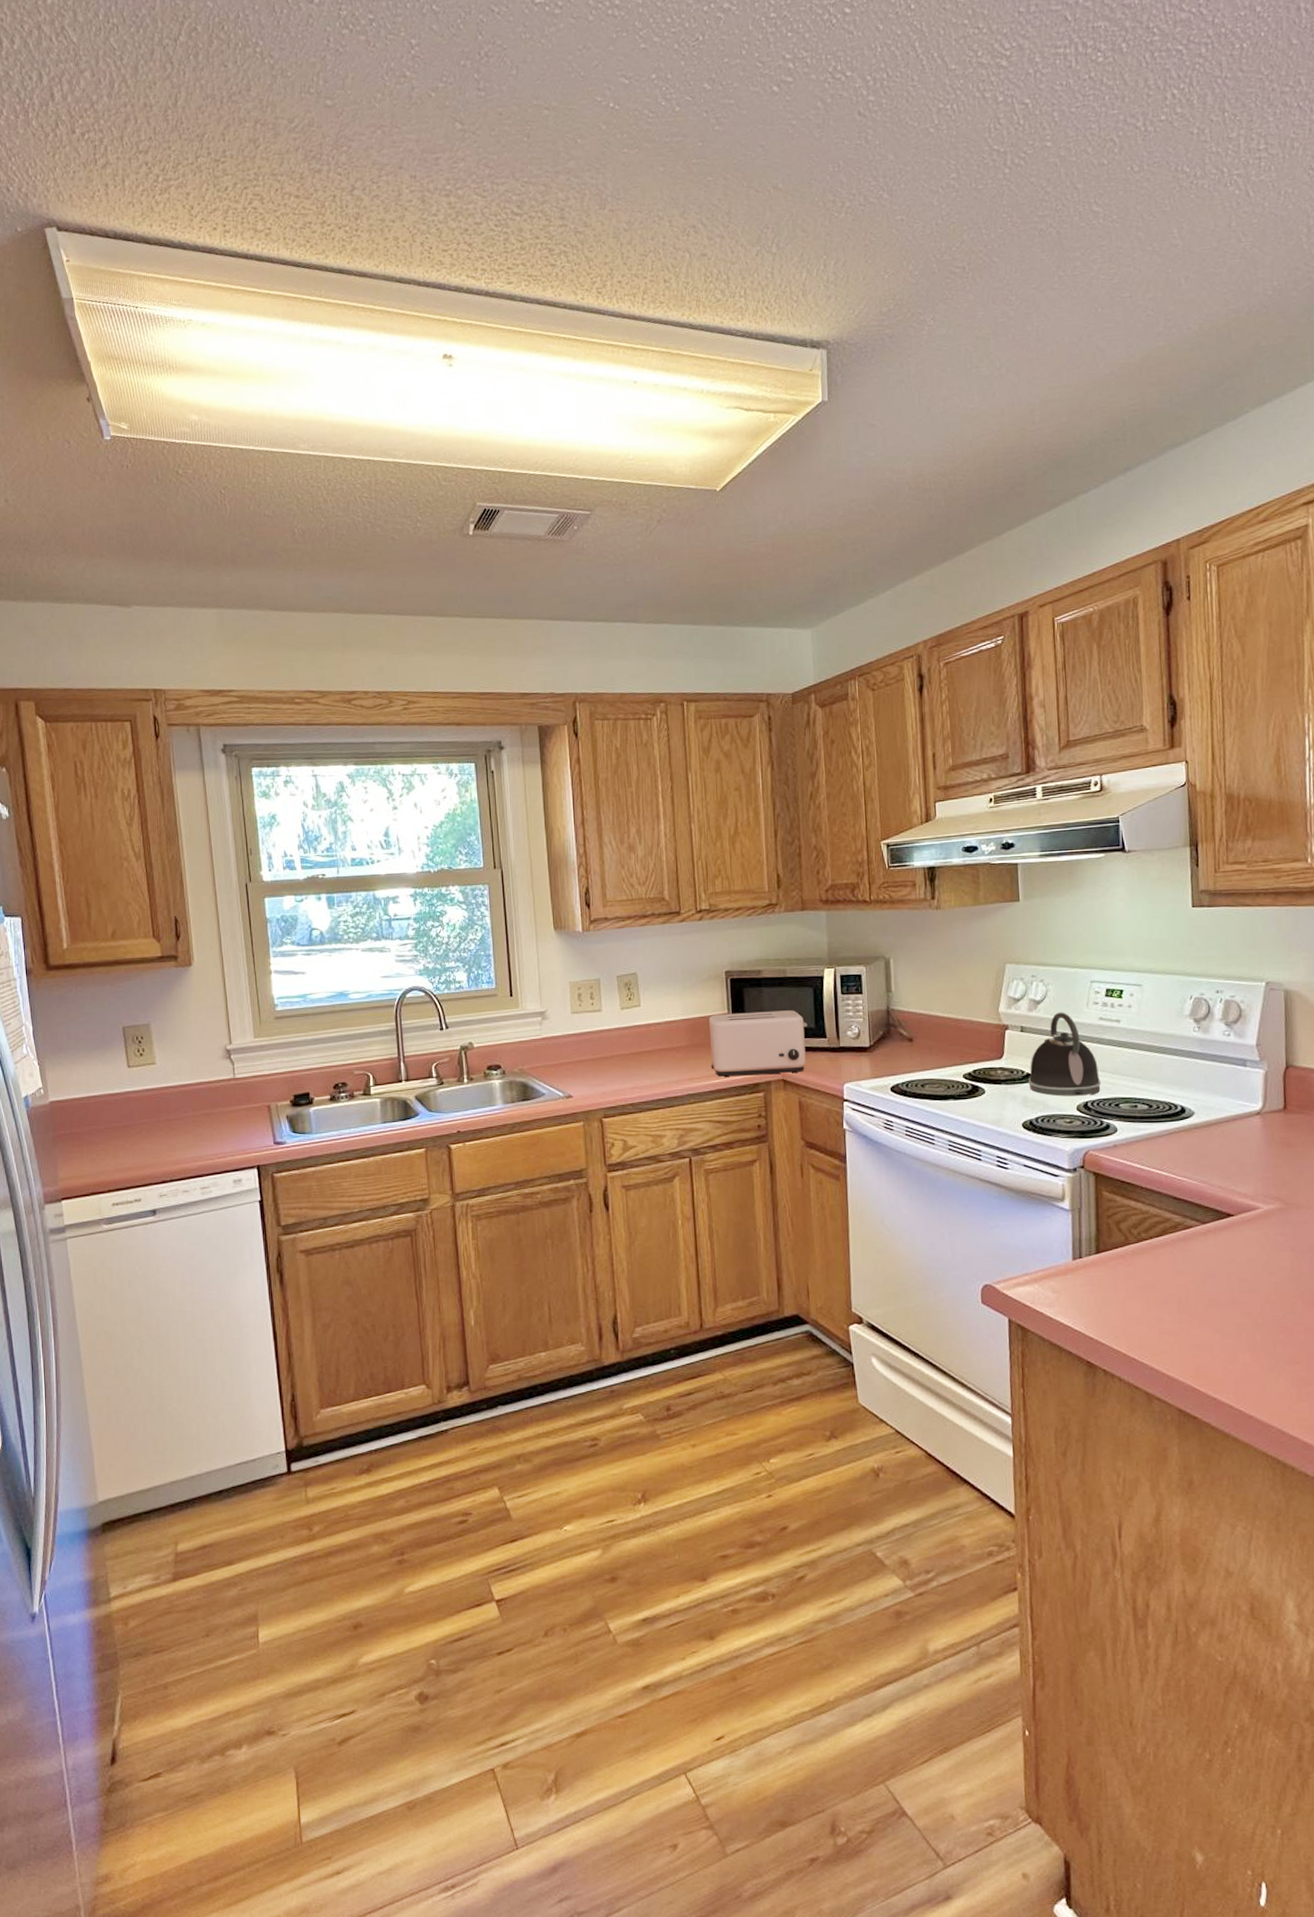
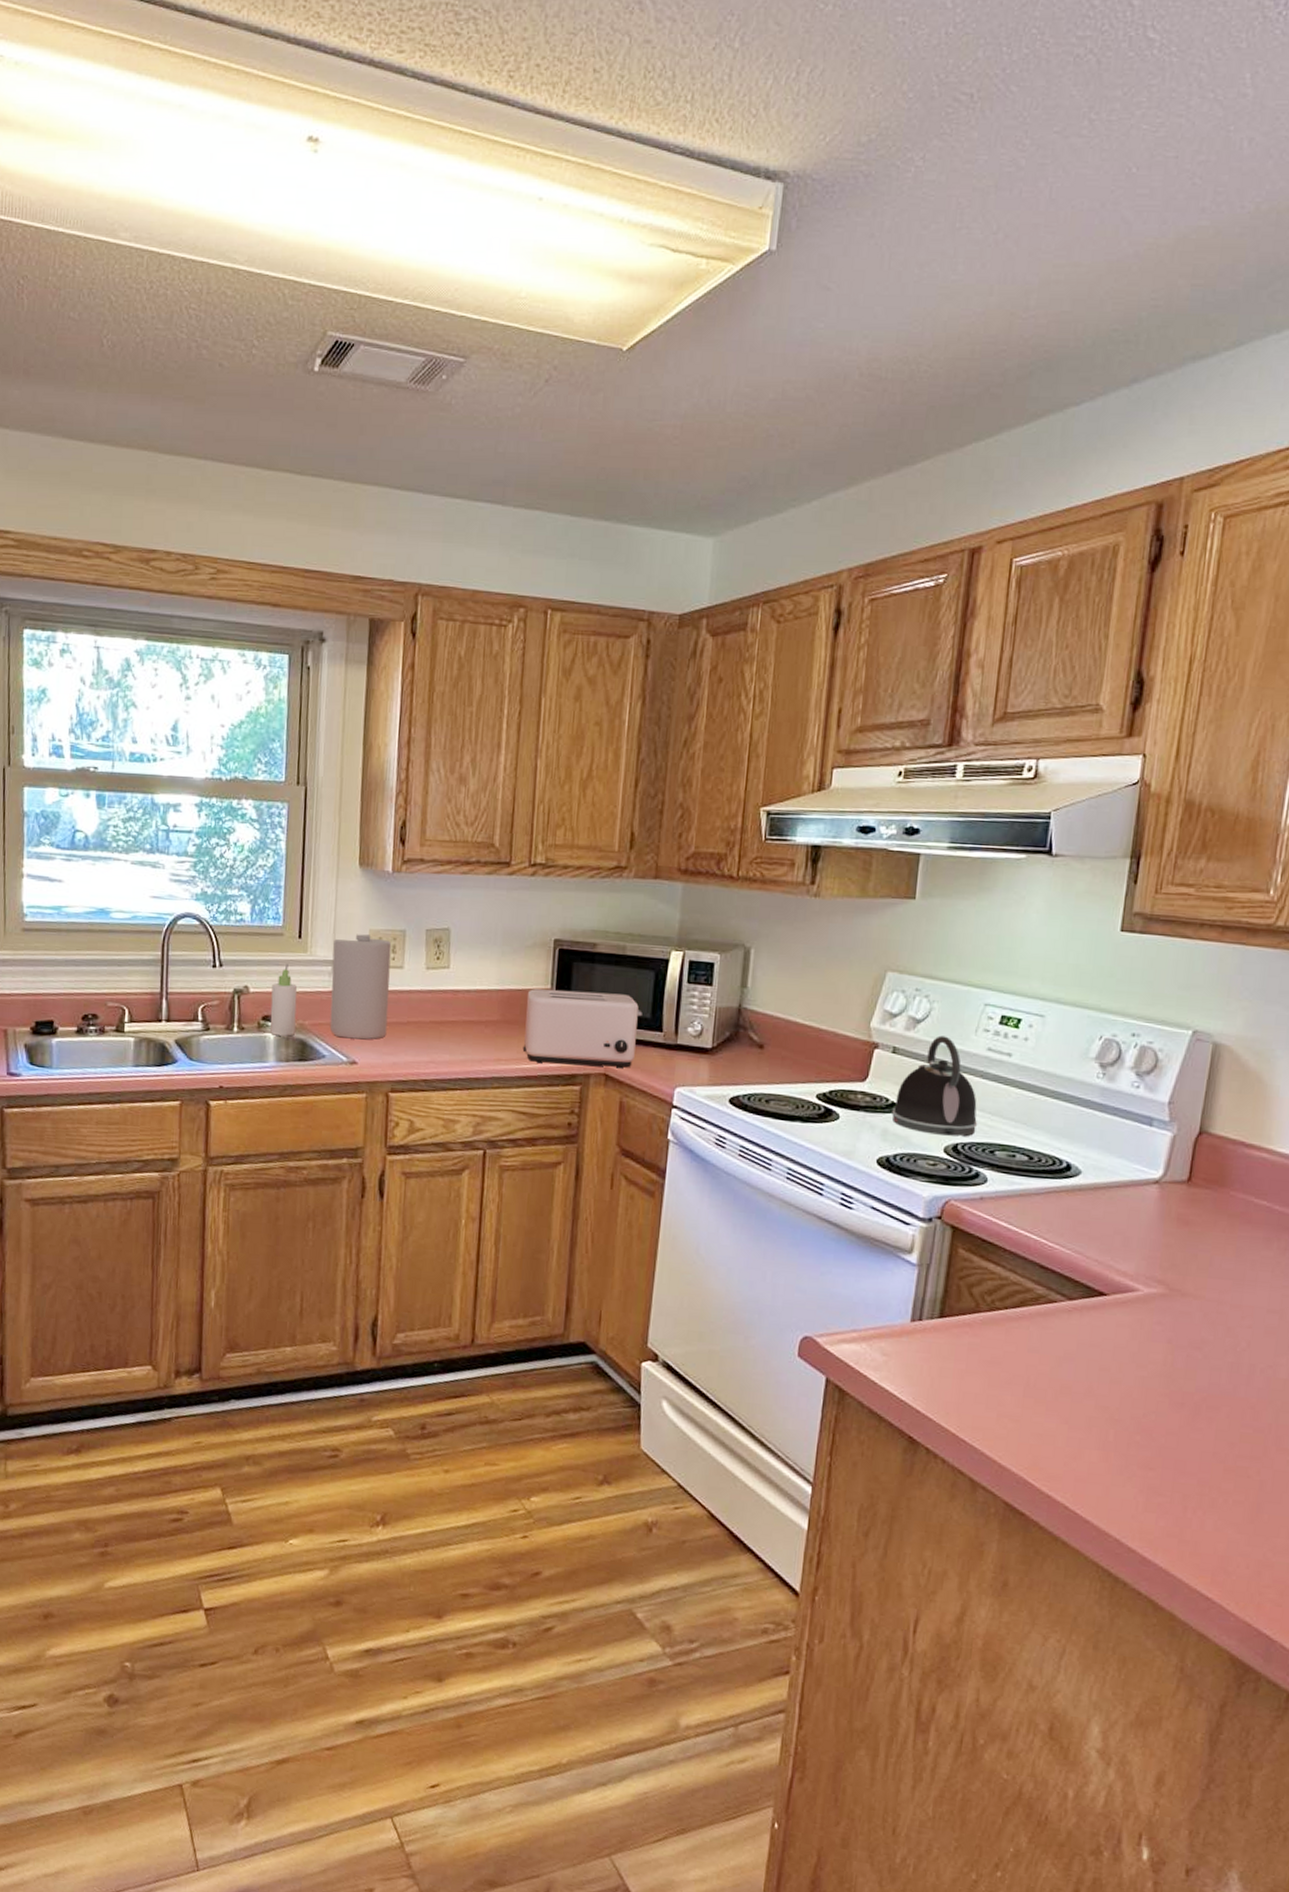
bottle: none [492,1019,516,1082] -> present [270,963,298,1036]
paper towel holder: none [540,986,594,1077] -> present [329,934,392,1040]

